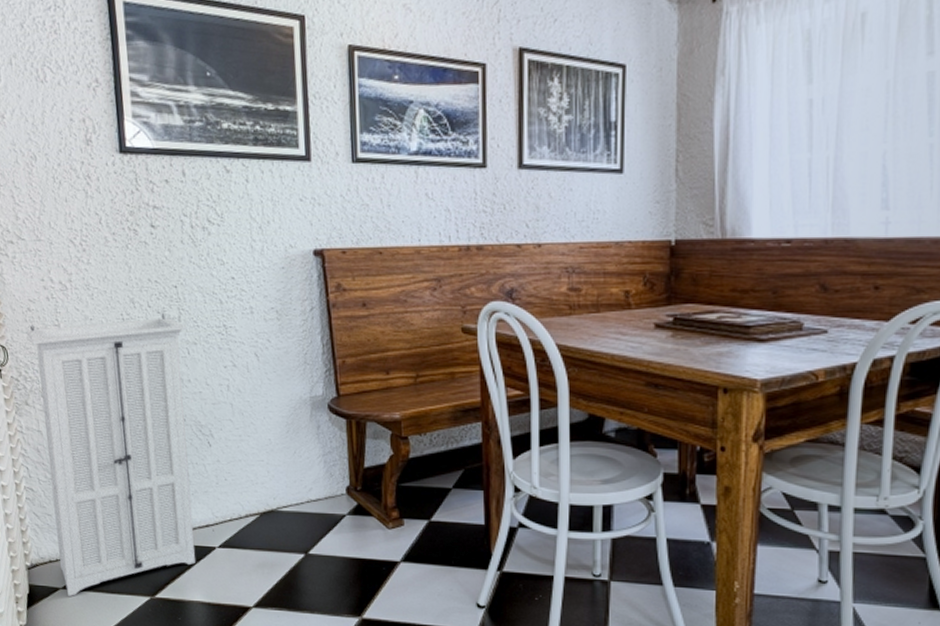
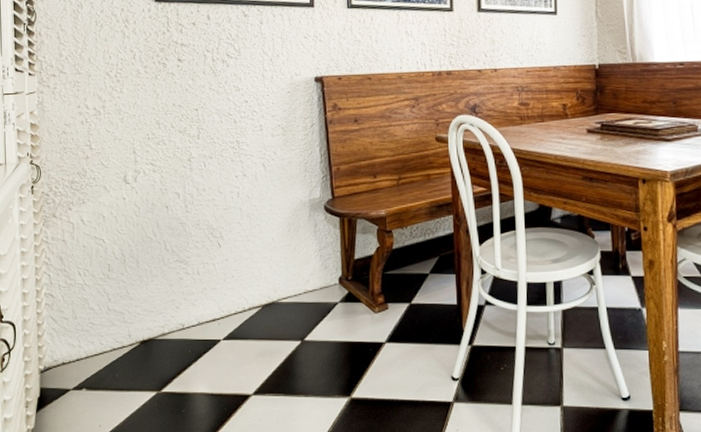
storage cabinet: present [27,313,195,596] -> none [61,132,204,397]

